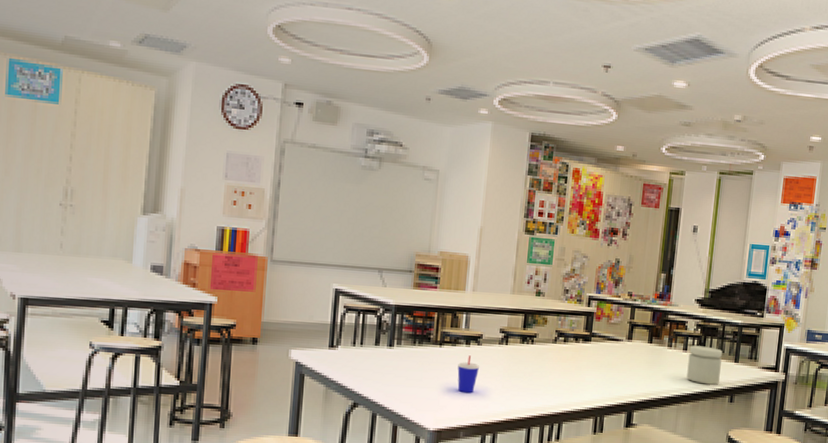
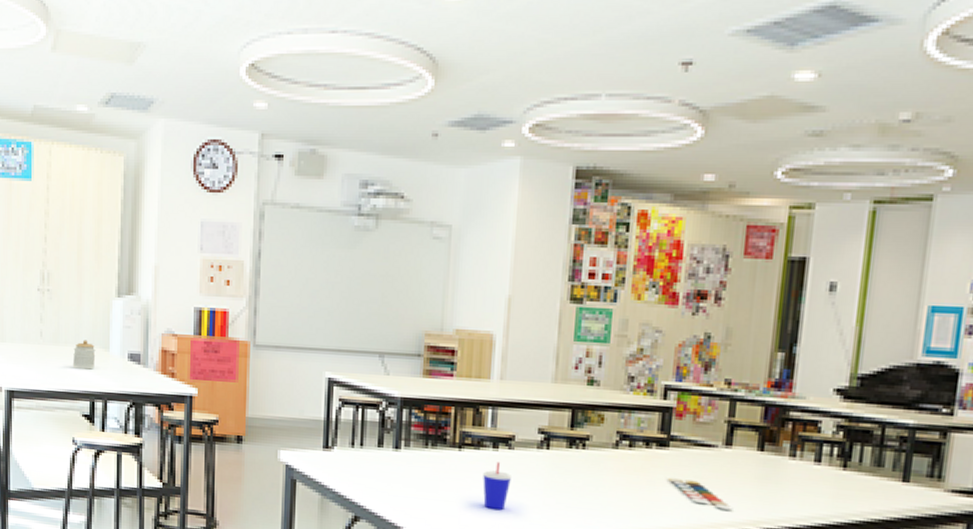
jar: none [93,252,118,280] -> present [72,340,96,370]
paint palette: none [589,364,632,386] -> present [667,478,733,510]
jar: present [686,345,722,385] -> none [820,455,881,513]

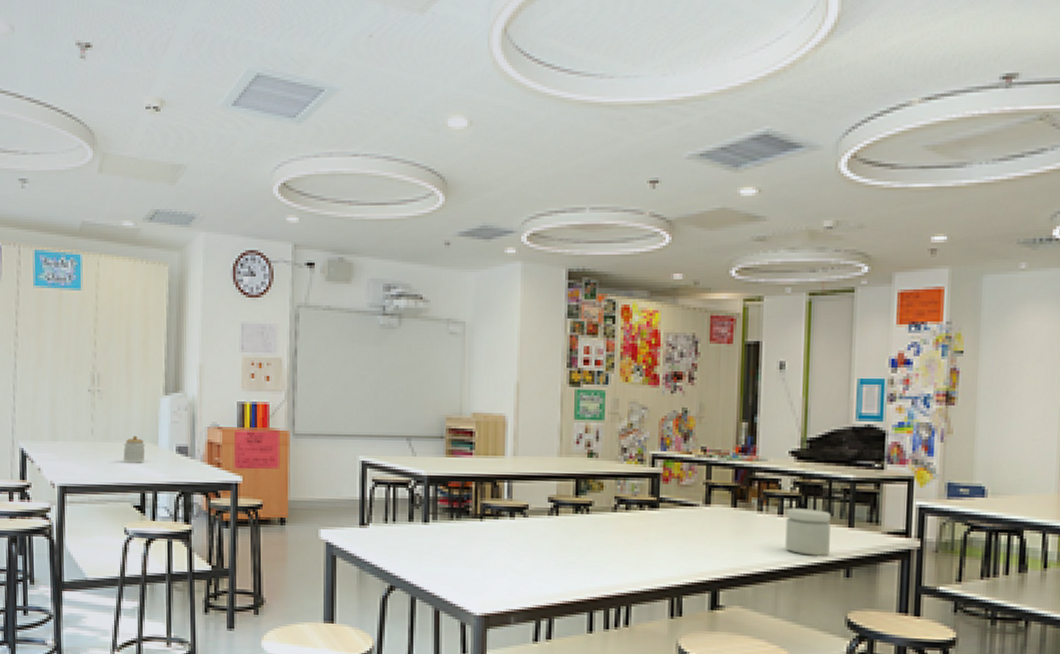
beverage cup: present [482,462,511,510] -> none [502,529,527,572]
paint palette: present [667,478,733,510] -> none [659,535,715,560]
jar: none [820,455,881,513] -> present [785,508,831,556]

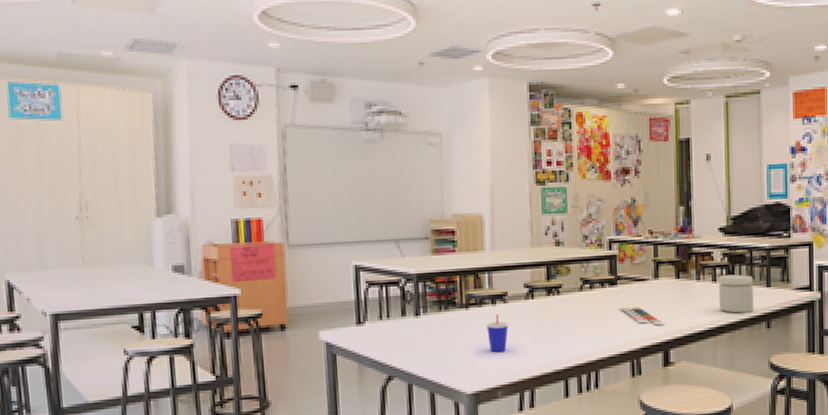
jar: present [123,435,145,463] -> none [117,258,141,286]
beverage cup: none [502,529,527,572] -> present [487,314,508,352]
paint palette: none [659,535,715,560] -> present [618,307,665,325]

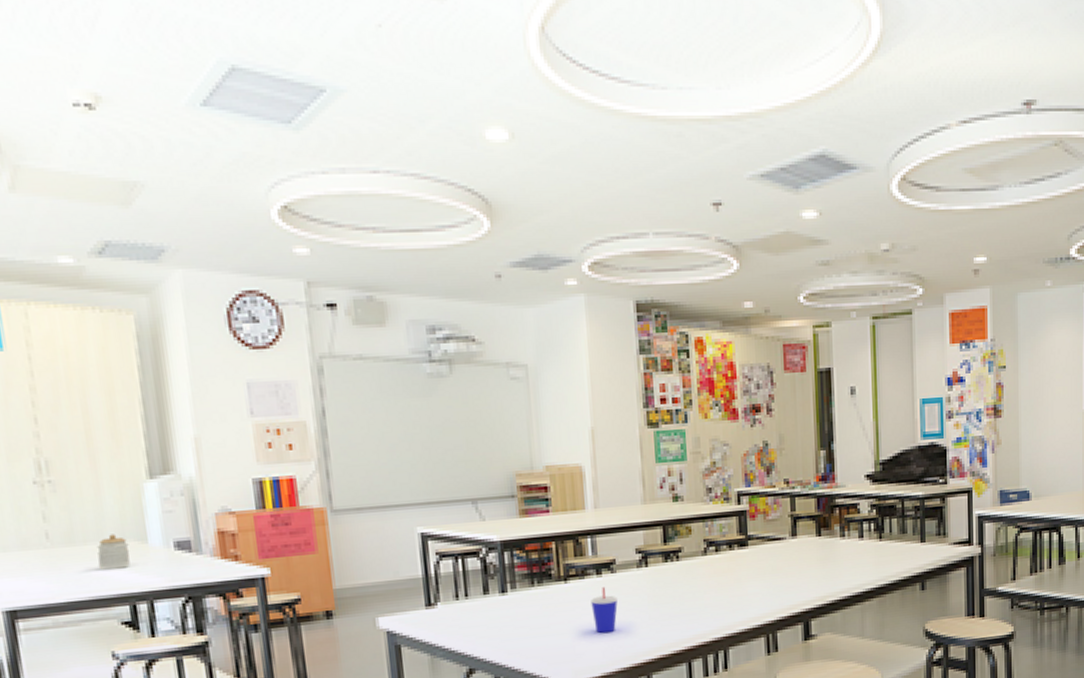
jar: none [117,258,141,286] -> present [97,534,130,570]
paint palette: present [618,307,665,325] -> none [750,571,805,592]
jar: present [719,274,753,313] -> none [866,528,906,575]

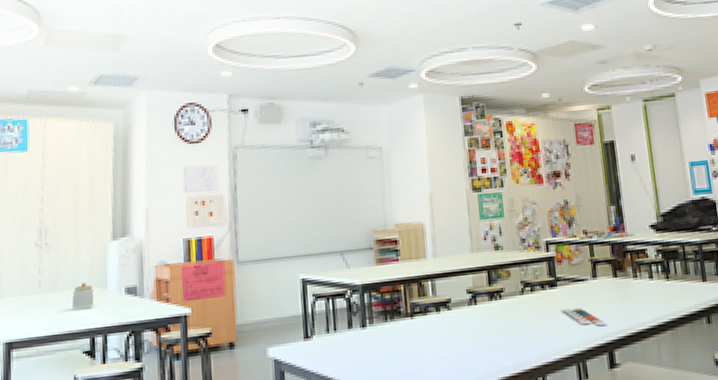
beverage cup: present [591,587,618,633] -> none [432,322,454,361]
paint palette: none [750,571,805,592] -> present [560,308,607,326]

